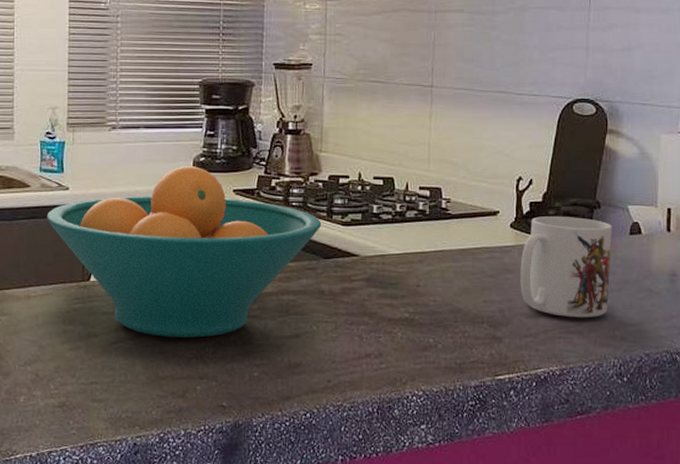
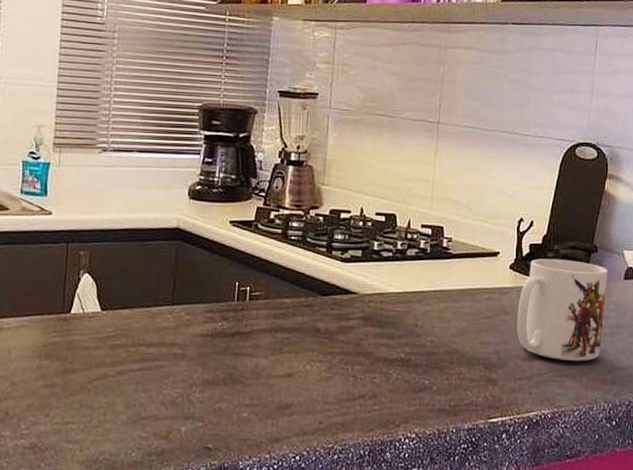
fruit bowl: present [46,166,322,338] -> none [25,194,321,376]

